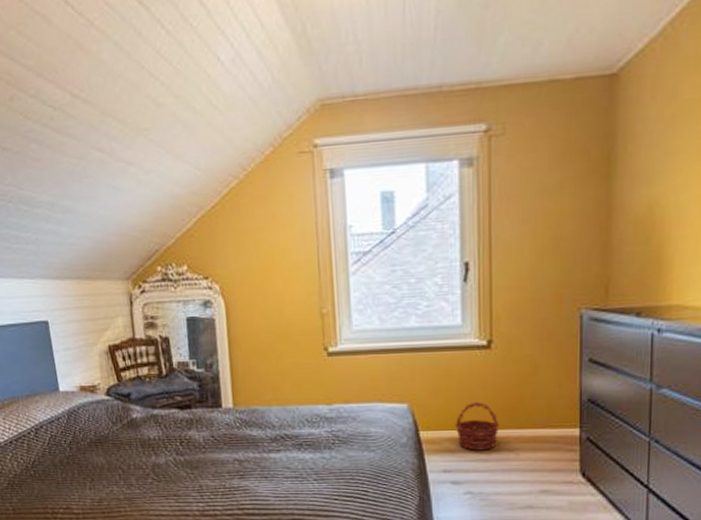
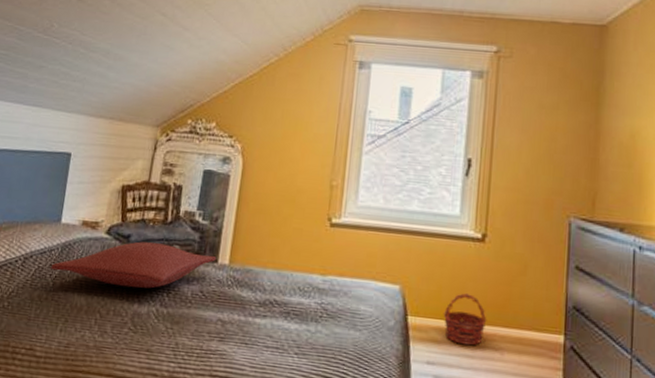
pillow: none [62,397,220,443] -> present [50,241,217,289]

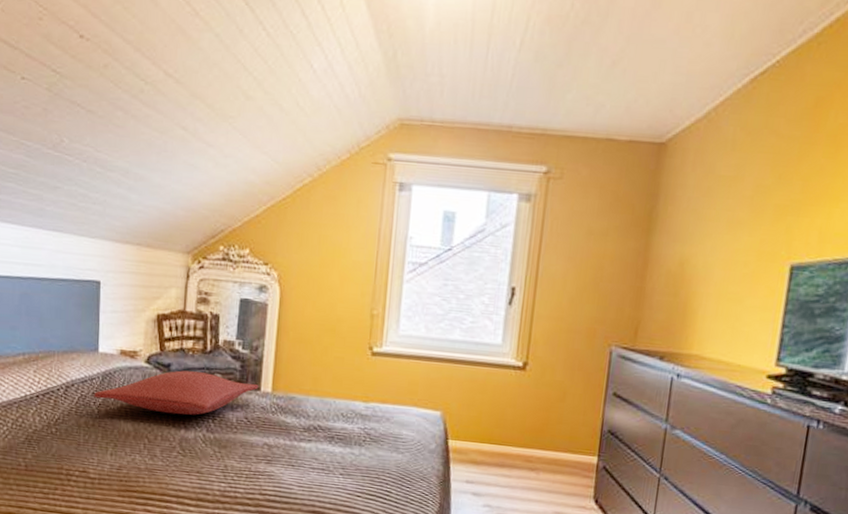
basket: present [443,293,487,346] -> none [482,418,525,466]

